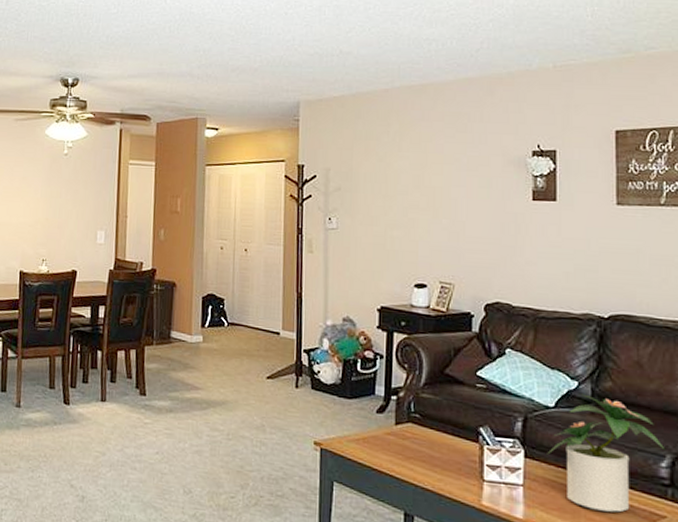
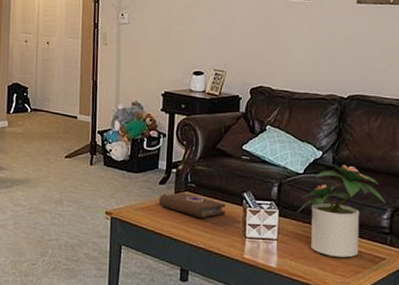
book: none [376,423,457,456] -> present [158,192,226,219]

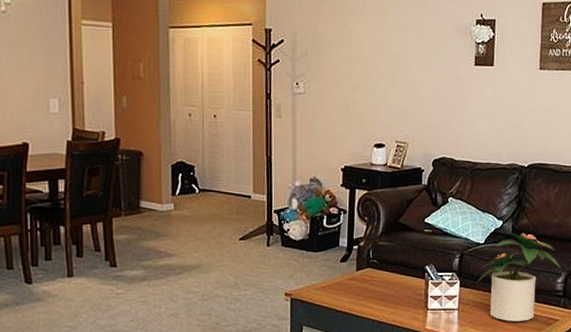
book: present [158,192,226,219] -> none [340,269,408,294]

